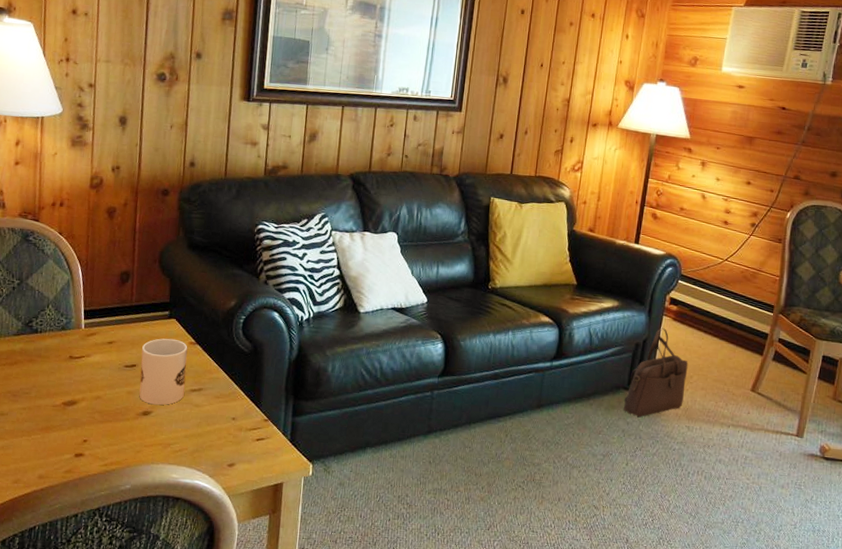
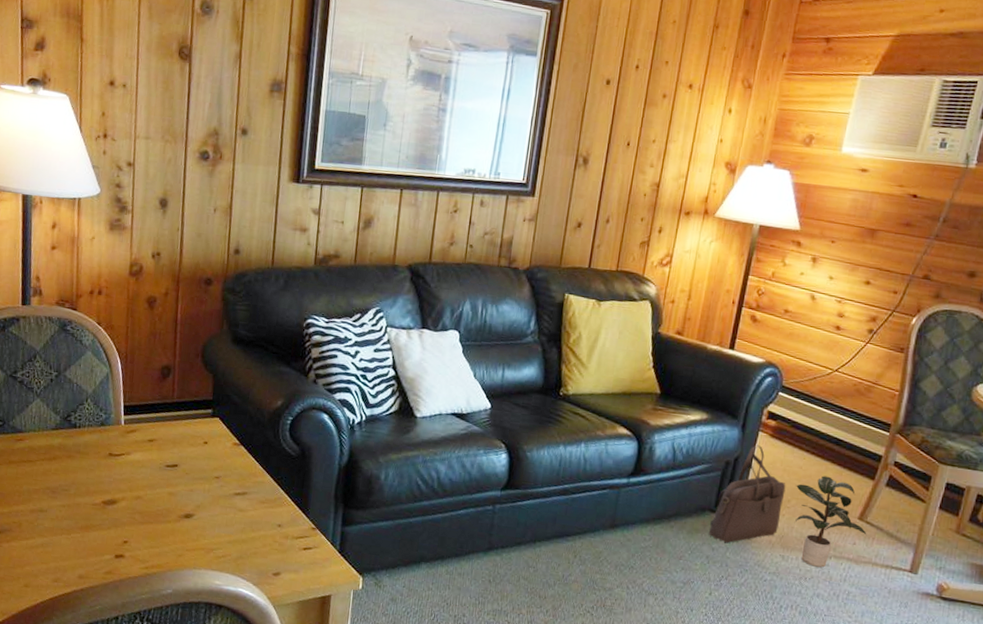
mug: present [139,338,188,406] -> none [181,438,232,509]
potted plant: none [696,353,759,436] -> present [795,475,867,568]

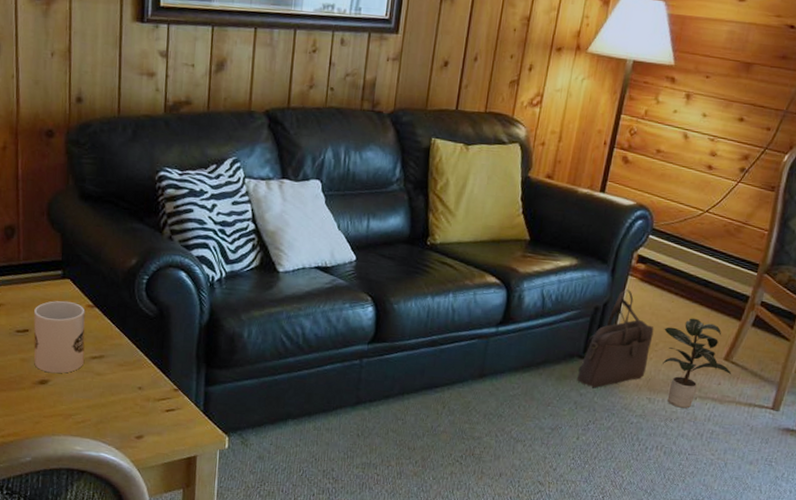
mug: none [181,438,232,509] -> present [33,300,86,374]

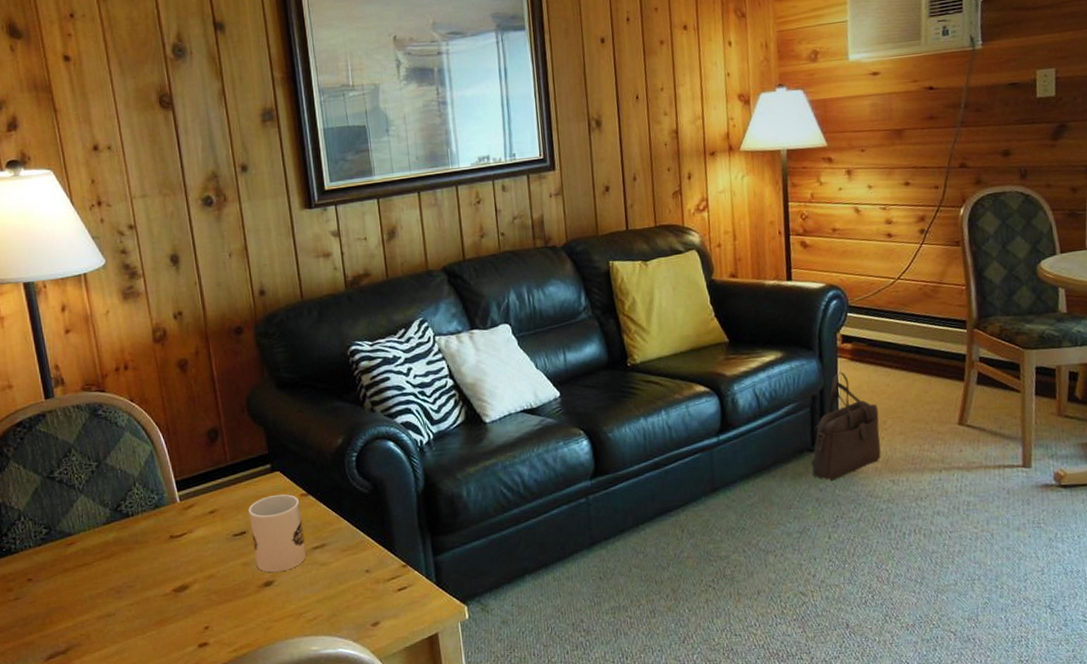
potted plant: present [662,318,732,409] -> none [887,387,971,484]

